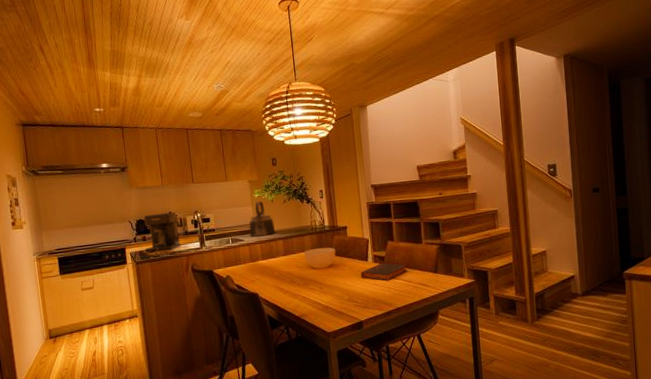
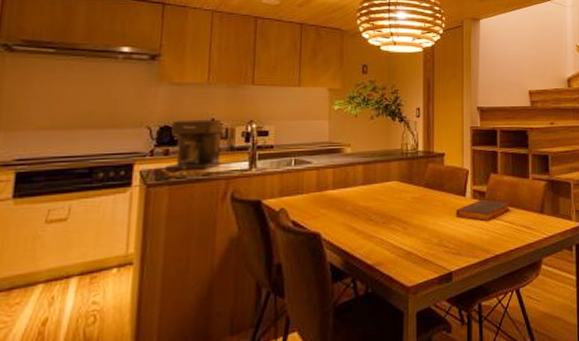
kettle: present [249,201,275,238] -> none [320,115,355,160]
bowl: present [304,247,336,269] -> none [388,177,428,204]

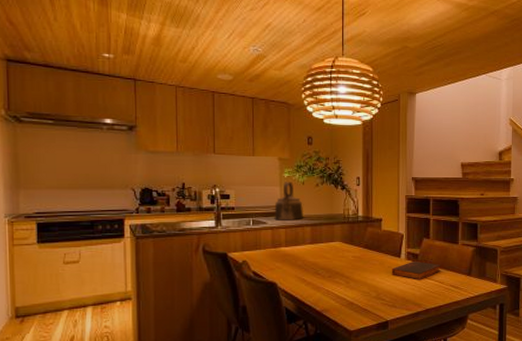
coffee maker: present [164,119,222,172] -> none [148,183,192,227]
kettle: none [320,115,355,160] -> present [274,182,303,222]

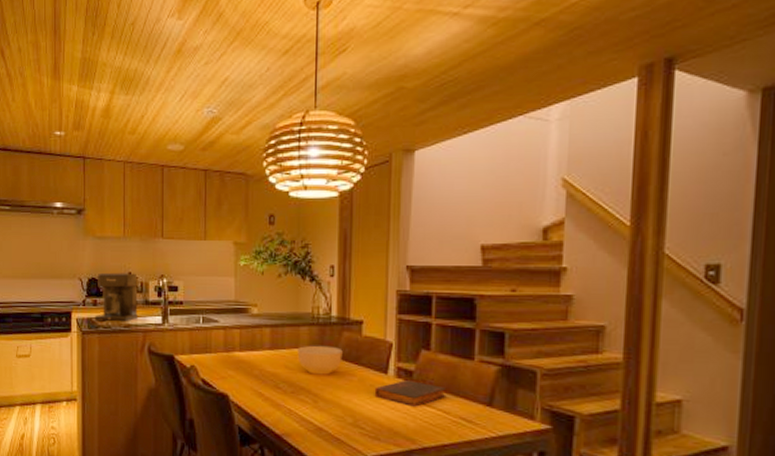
coffee maker: none [148,183,192,227] -> present [94,272,138,322]
kettle: present [274,182,303,222] -> none [227,271,262,320]
bowl: none [333,239,367,262] -> present [297,345,343,375]

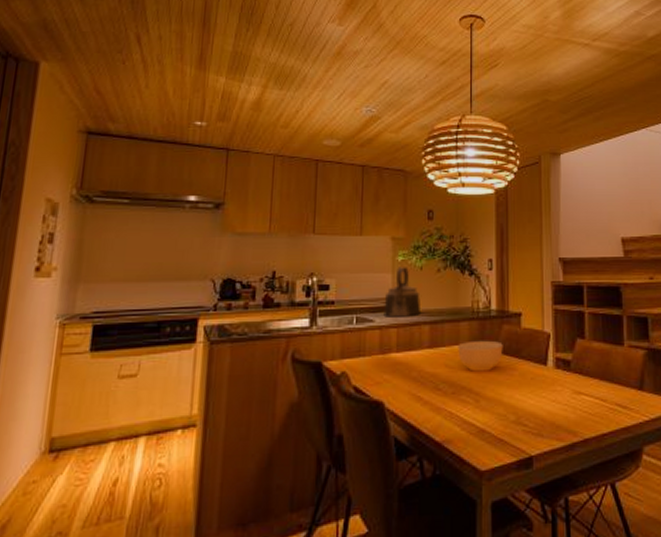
coffee maker: present [94,272,138,322] -> none [226,272,283,328]
kettle: none [227,271,262,320] -> present [383,267,420,319]
book: present [374,379,447,407] -> none [535,369,602,397]

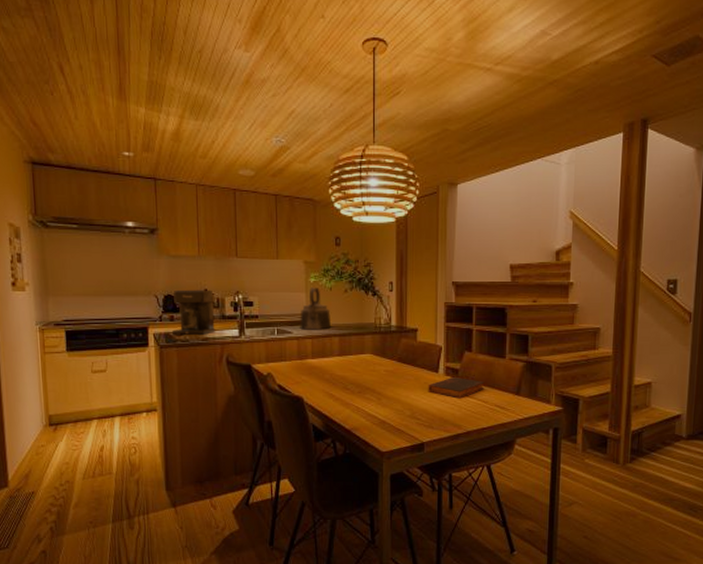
coffee maker: none [226,272,283,328] -> present [171,289,215,336]
bowl: present [458,340,503,372] -> none [363,351,401,376]
book: none [535,369,602,397] -> present [428,376,485,399]

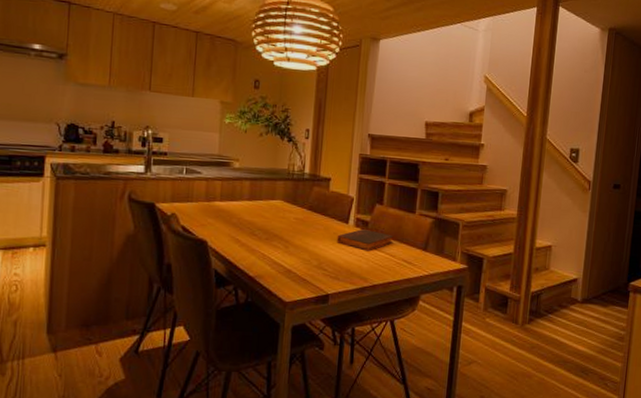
coffee maker: present [171,289,215,336] -> none [71,119,121,170]
kettle: present [300,287,331,331] -> none [210,128,244,173]

